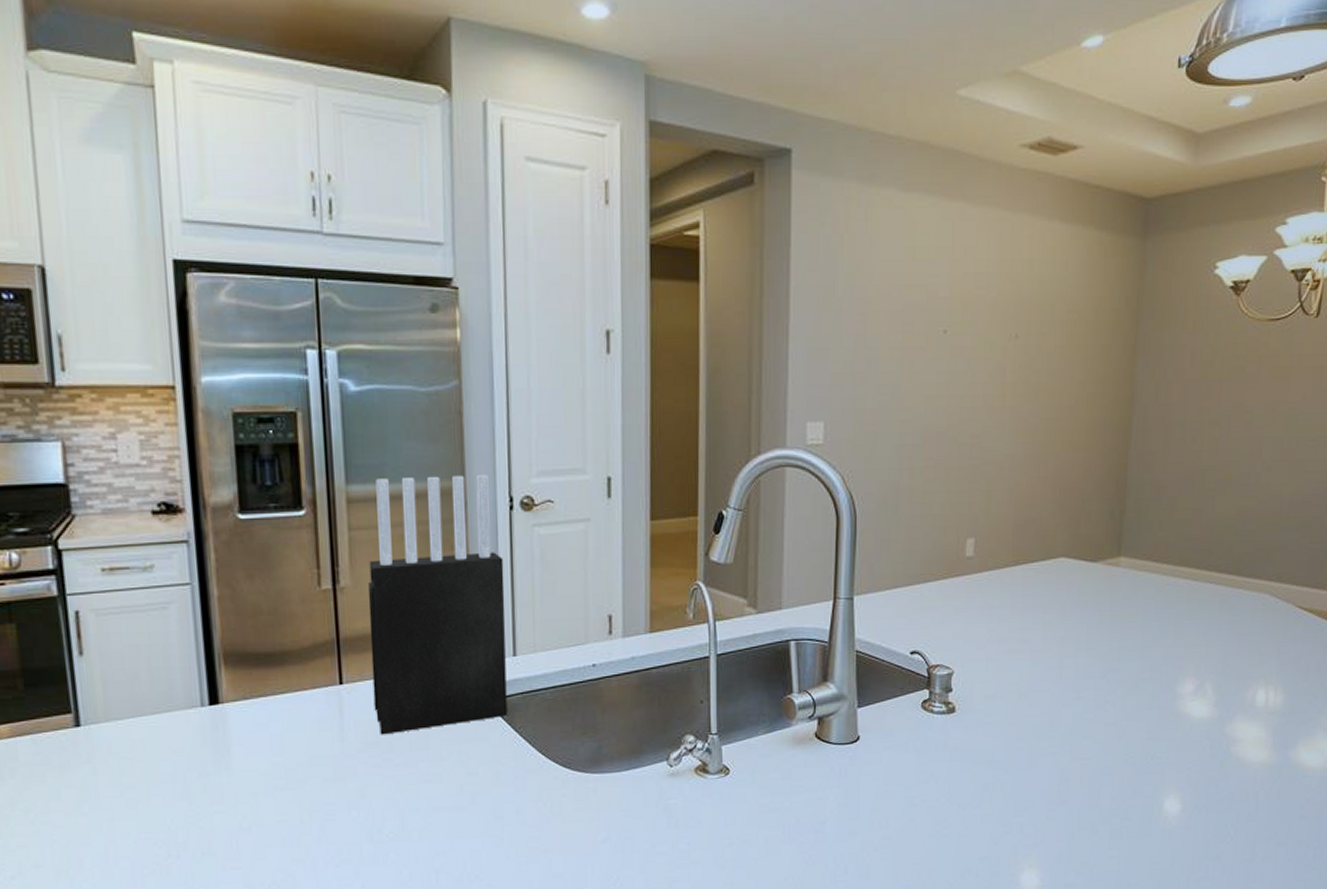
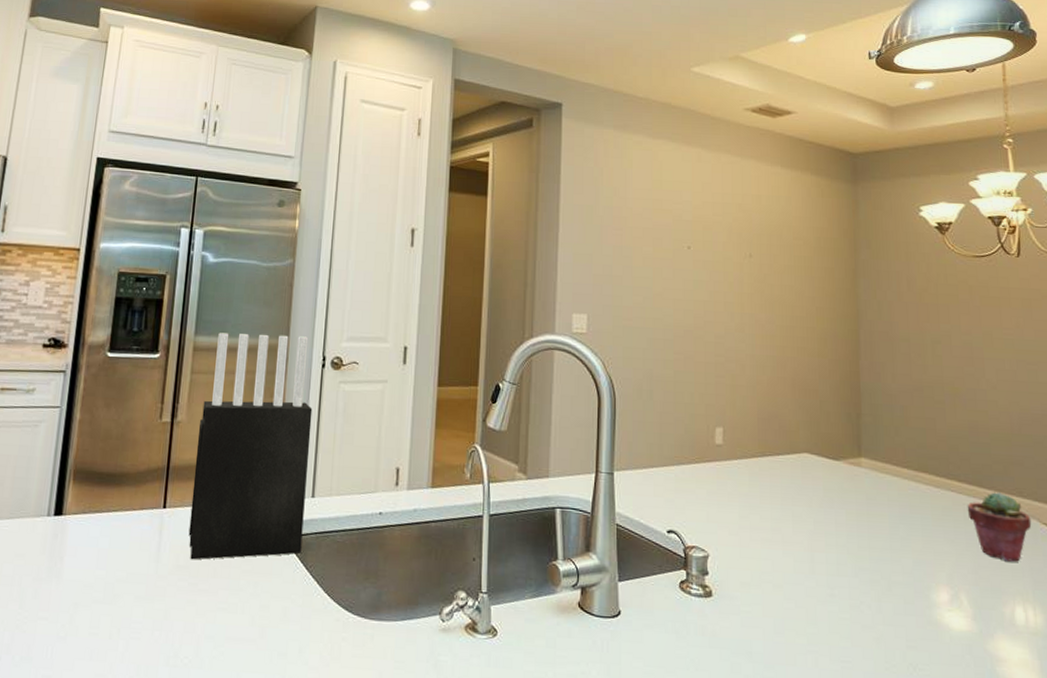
potted succulent: none [1223,579,1286,647] -> present [967,492,1032,562]

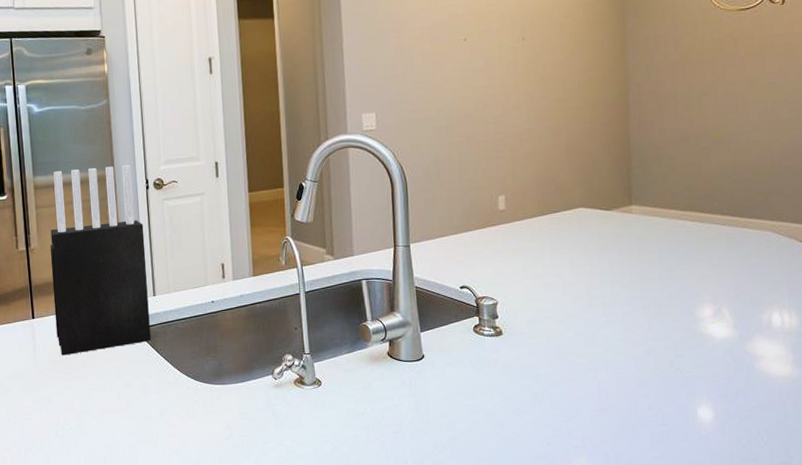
potted succulent: present [967,492,1032,562] -> none [729,219,789,277]

